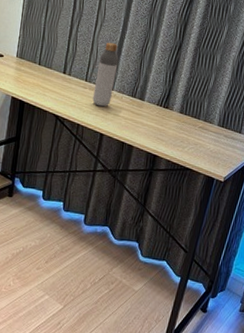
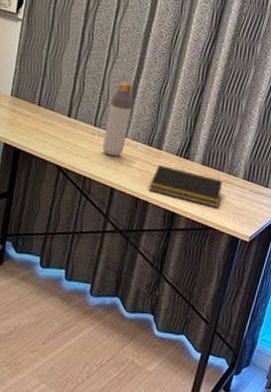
notepad: none [133,113,199,152] -> present [148,165,223,209]

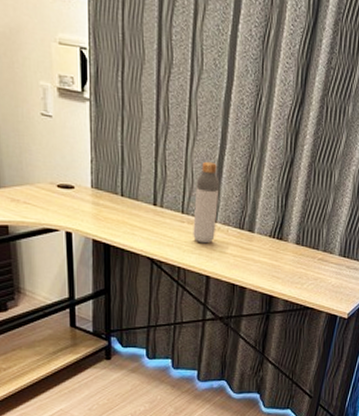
notepad: present [148,165,223,209] -> none [244,248,319,288]

